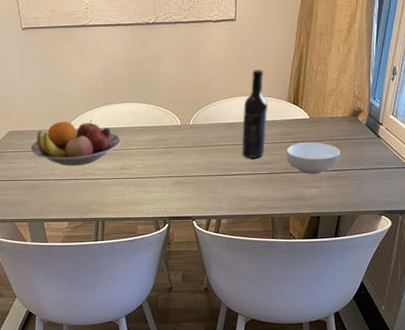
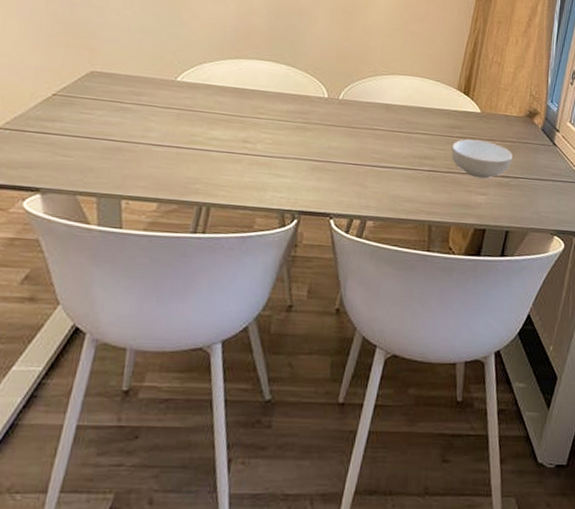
fruit bowl: present [31,119,121,166] -> none [119,69,247,131]
wine bottle: present [241,68,269,158] -> none [399,47,435,151]

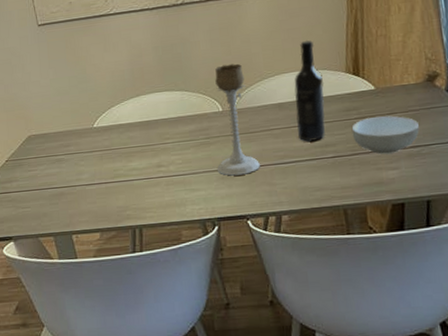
candle holder: none [309,49,358,171] -> present [215,63,261,176]
wine bottle: none [399,47,435,151] -> present [294,40,326,142]

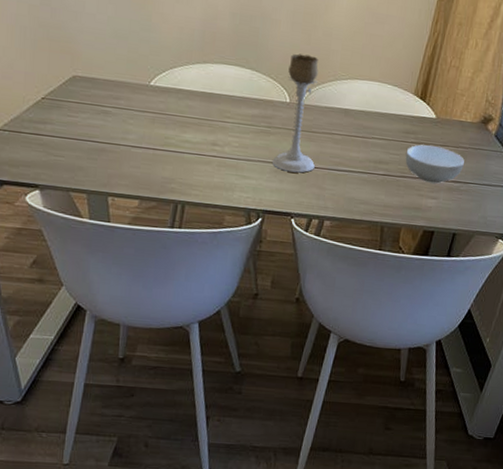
wine bottle: present [294,40,326,142] -> none [356,50,392,155]

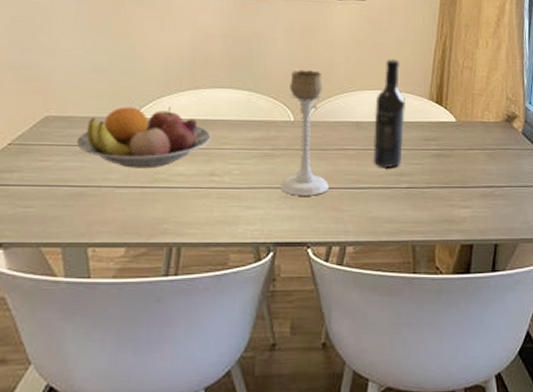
fruit bowl: none [100,73,215,133] -> present [77,106,211,169]
wine bottle: none [356,50,392,155] -> present [373,58,407,168]
cereal bowl: present [405,144,464,184] -> none [429,151,494,191]

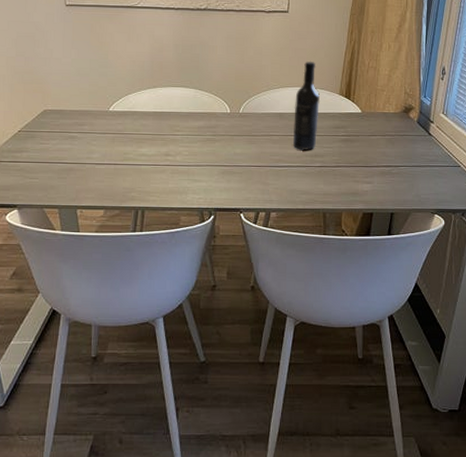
fruit bowl: present [77,106,211,169] -> none [67,102,166,150]
candle holder: present [281,70,330,196] -> none [220,71,258,172]

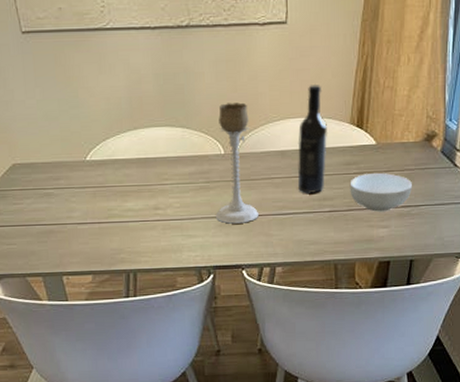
candle holder: none [220,71,258,172] -> present [216,102,260,224]
cereal bowl: none [338,137,392,169] -> present [350,173,412,212]

